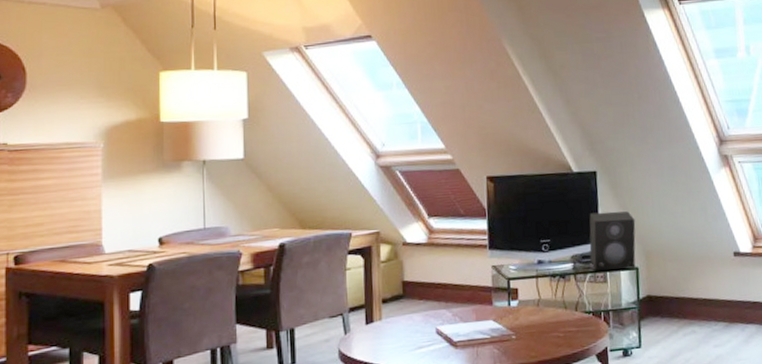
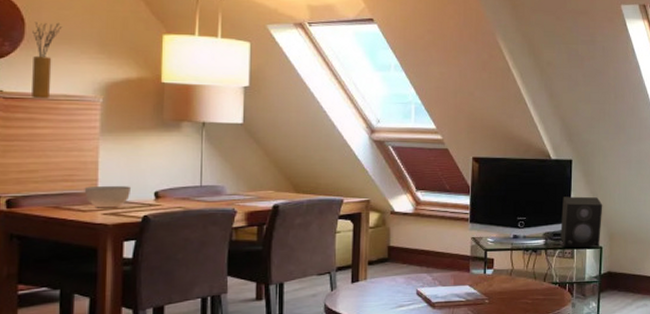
vase: none [33,69,62,150] -> present [32,22,63,99]
bowl: none [89,234,136,259] -> present [84,186,132,208]

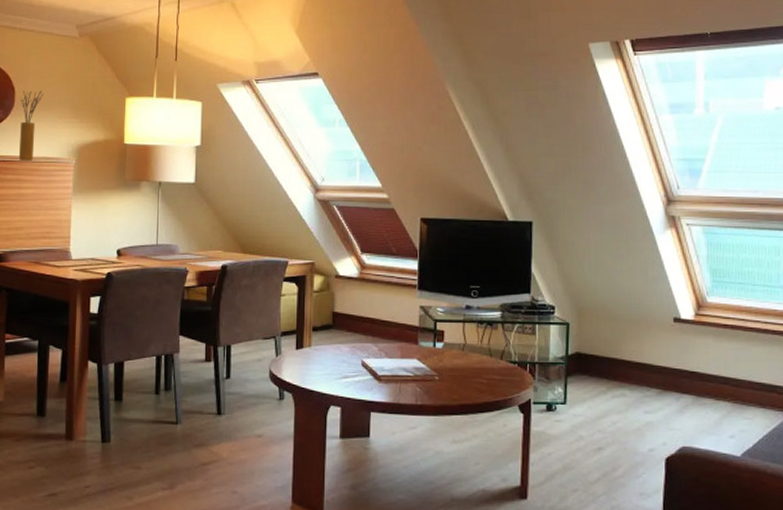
bowl: present [84,186,132,208] -> none [59,244,98,264]
speaker: present [560,196,603,248] -> none [519,263,570,324]

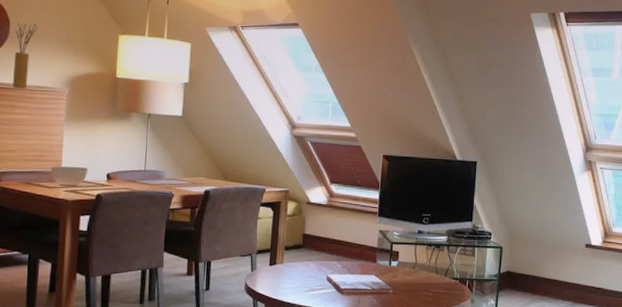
bowl: none [59,244,98,264] -> present [50,166,89,186]

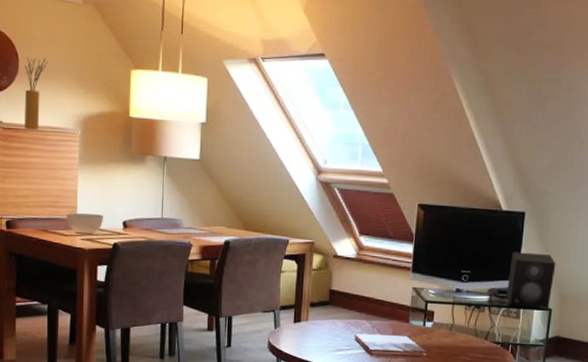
speaker: none [463,196,505,247] -> present [506,252,556,310]

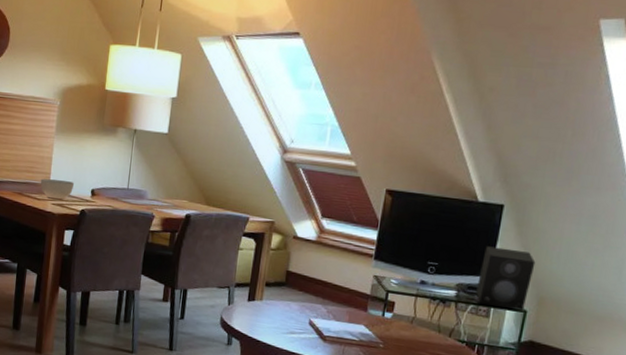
vase: present [25,57,48,131] -> none [10,31,36,100]

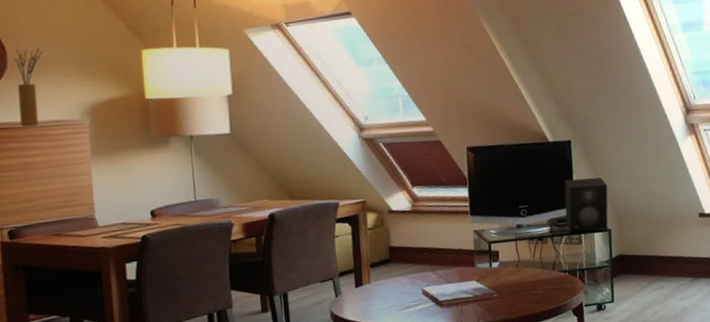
vase: none [10,31,36,100] -> present [14,48,43,128]
bowl: present [40,178,75,200] -> none [81,207,128,232]

